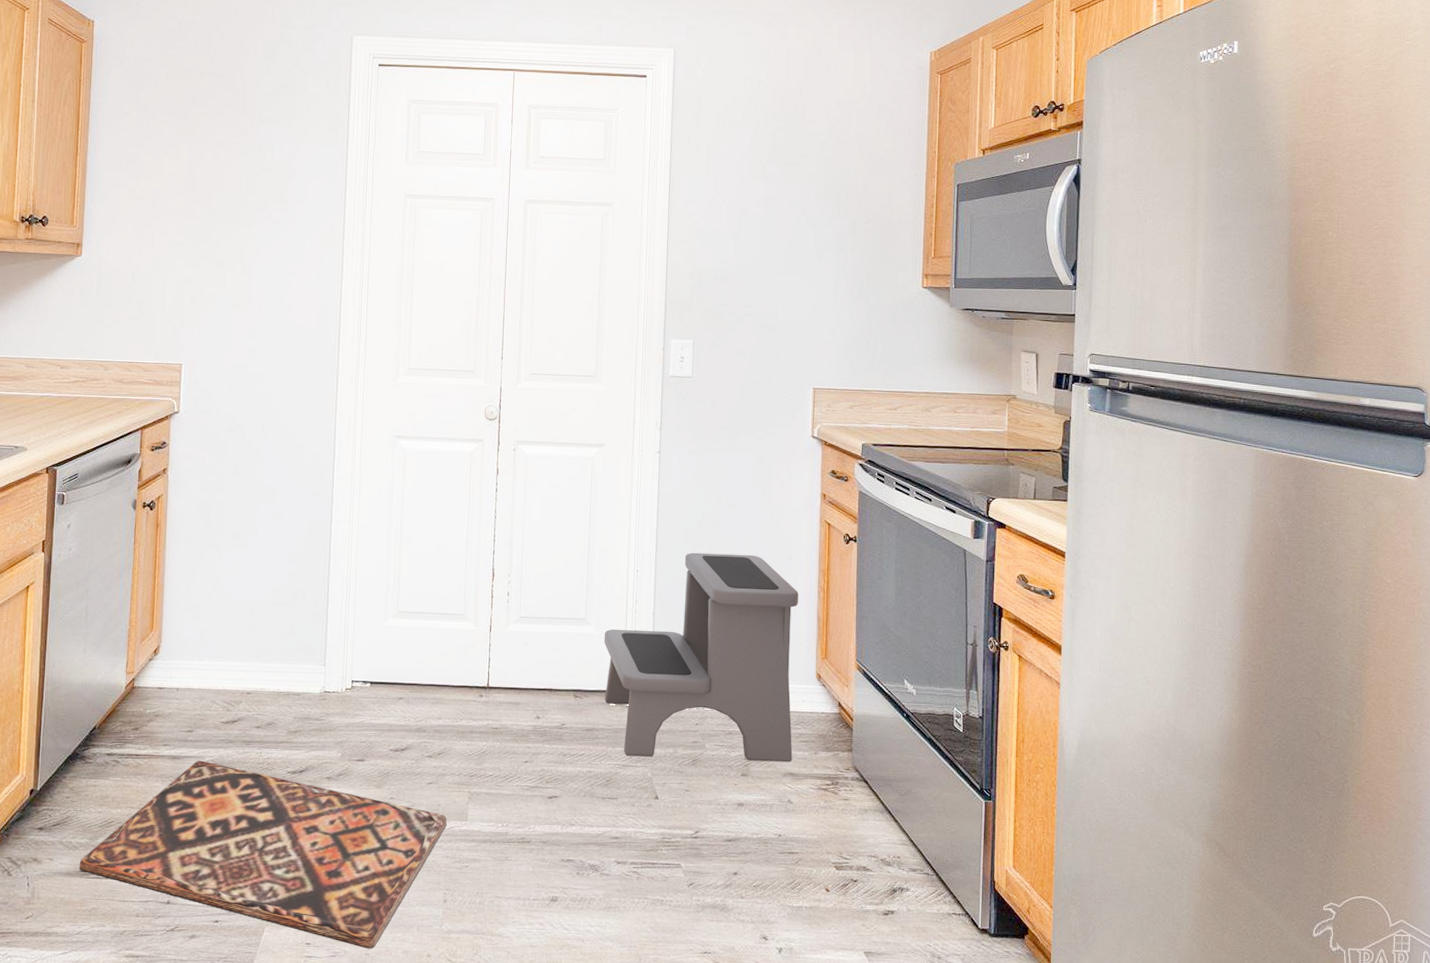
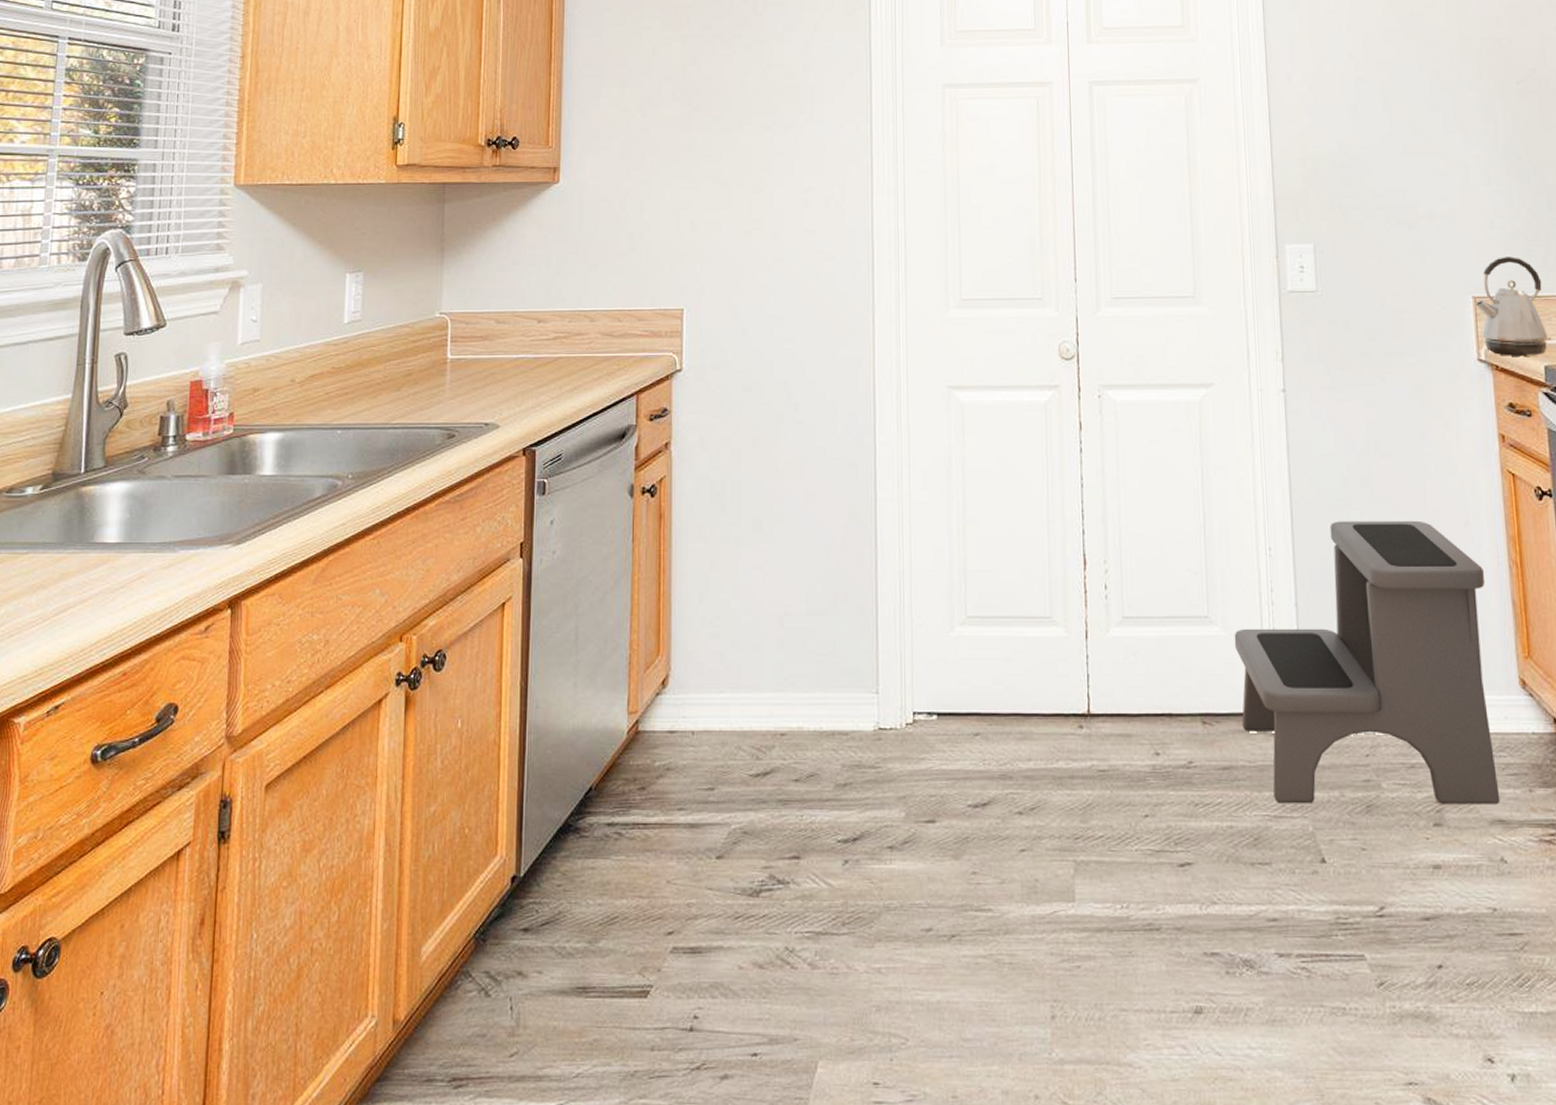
doormat: present [79,760,448,949] -> none [575,828,1049,1089]
kettle: none [814,358,870,436] -> present [1475,257,1552,357]

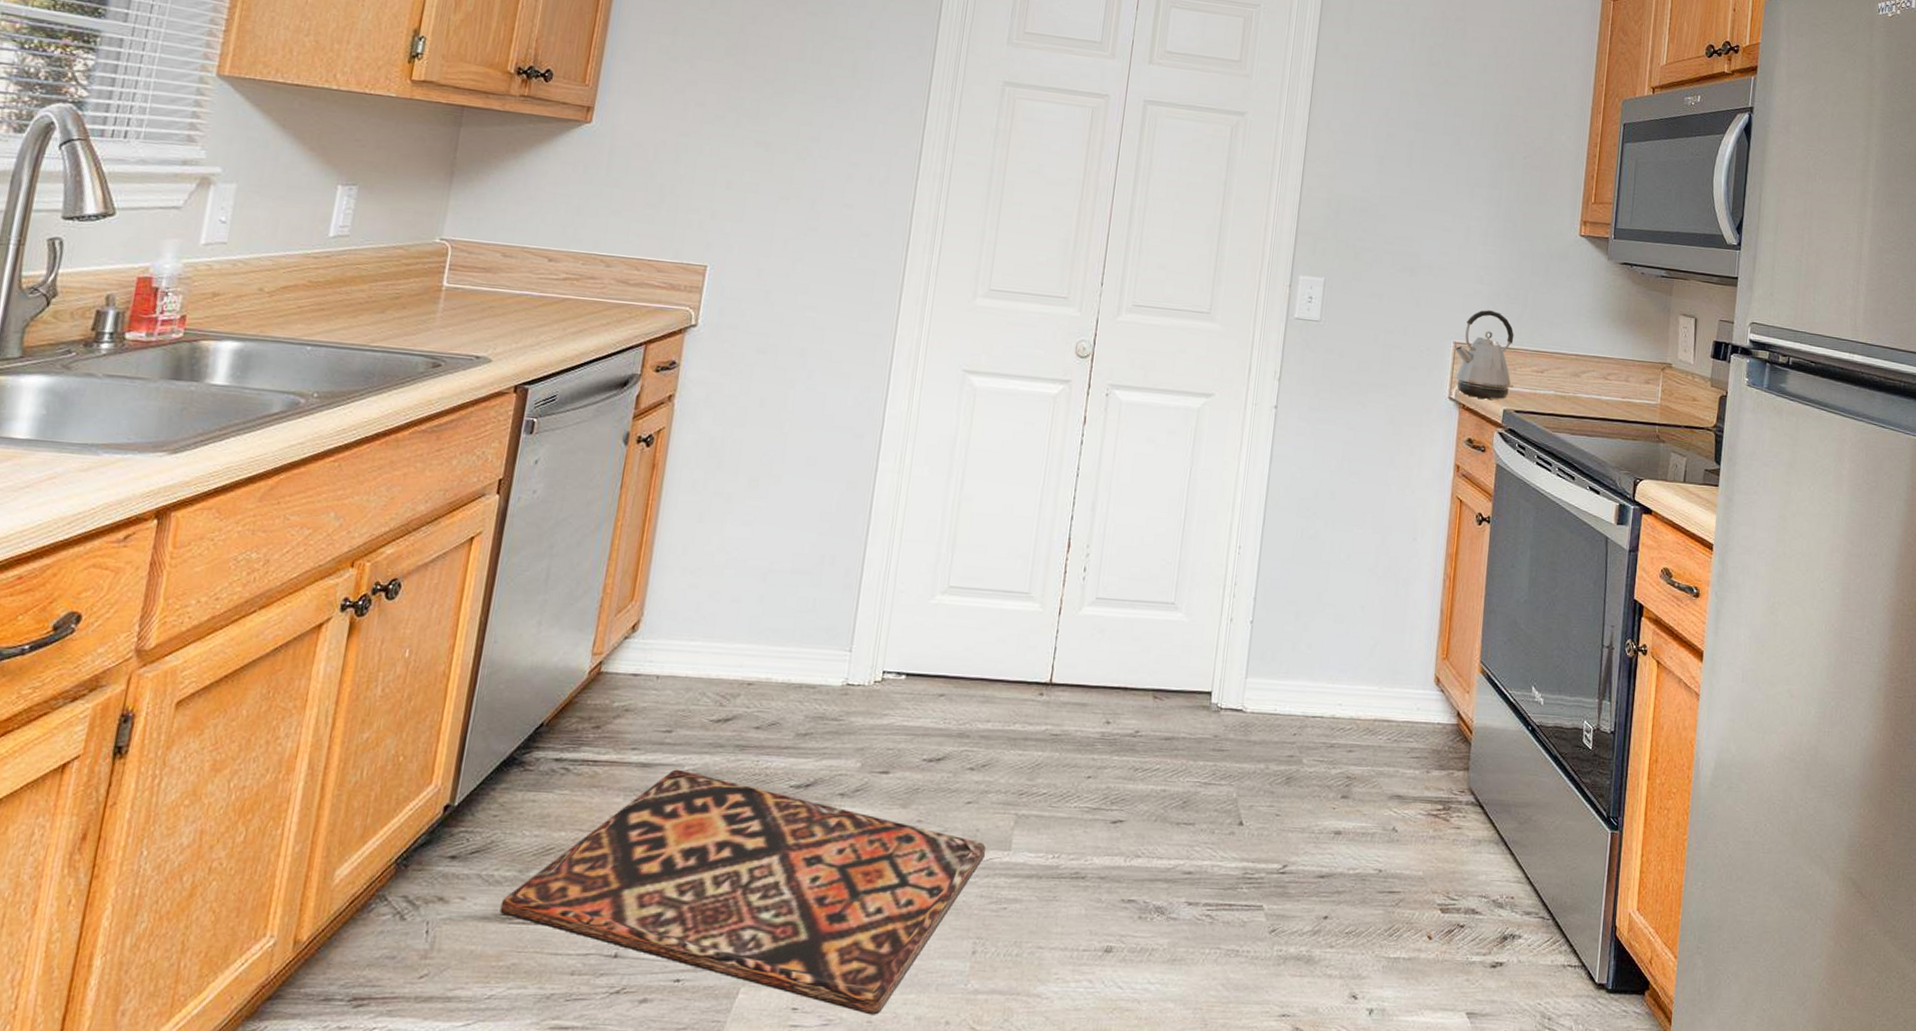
doormat: none [575,828,1049,1089] -> present [500,769,986,1015]
step stool: present [1234,520,1500,805] -> none [1189,527,1422,783]

